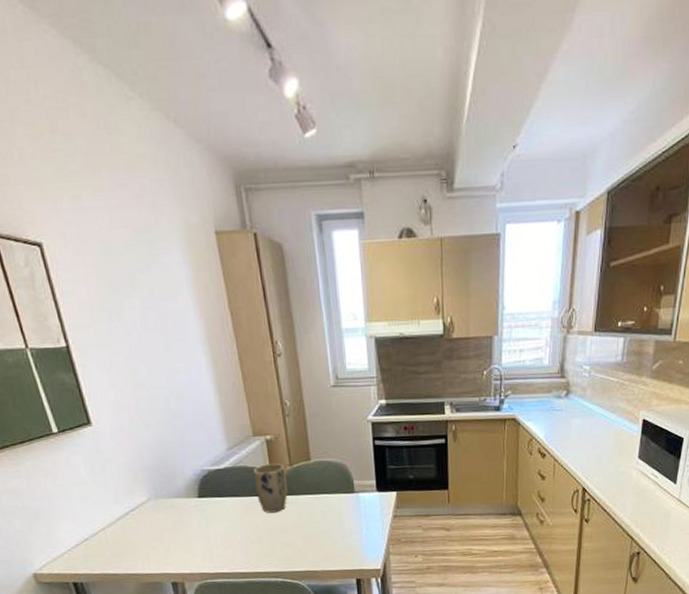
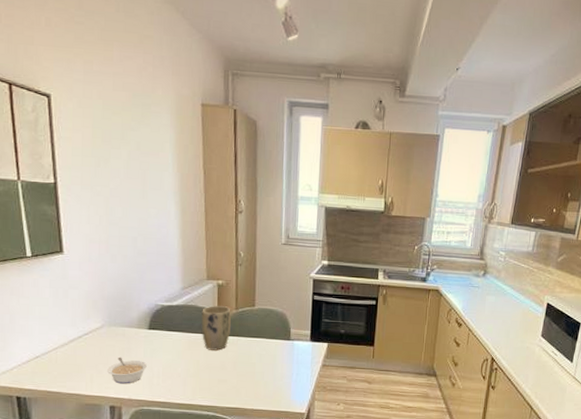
legume: none [162,530,204,559] -> present [107,357,147,384]

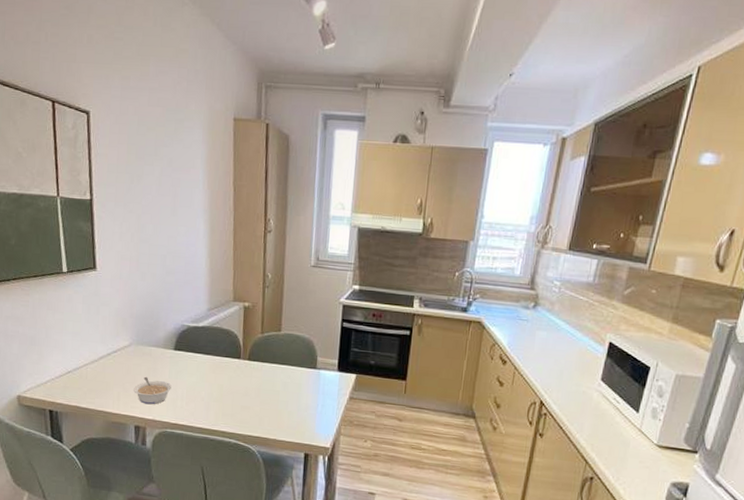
plant pot: present [201,306,231,351] -> none [226,328,257,376]

